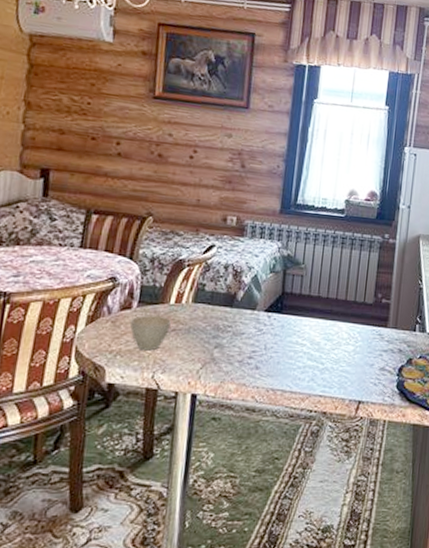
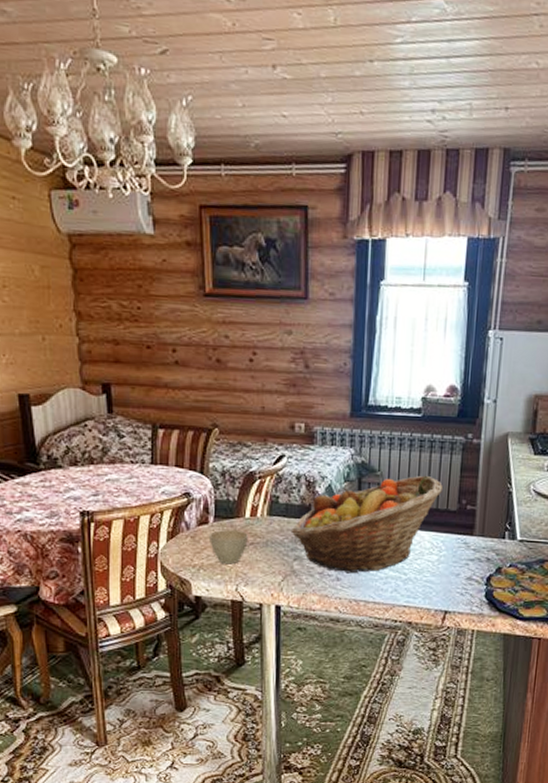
fruit basket: none [214,269,361,362] -> present [290,475,443,574]

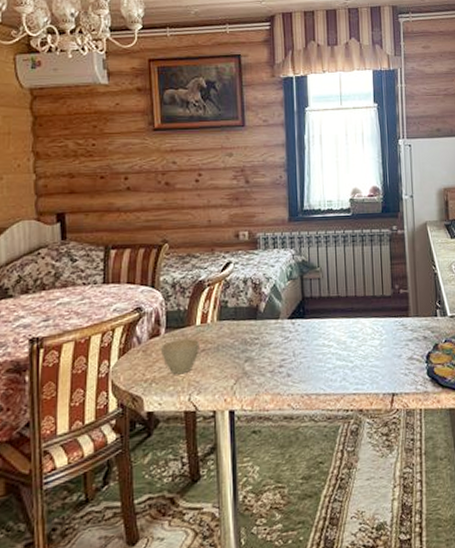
fruit basket: present [290,475,443,574] -> none [240,266,377,369]

